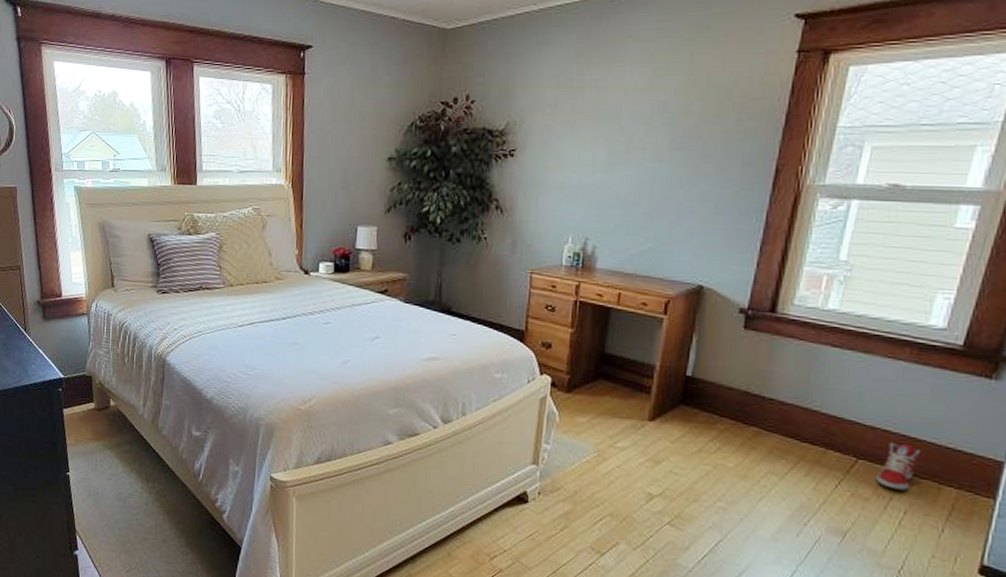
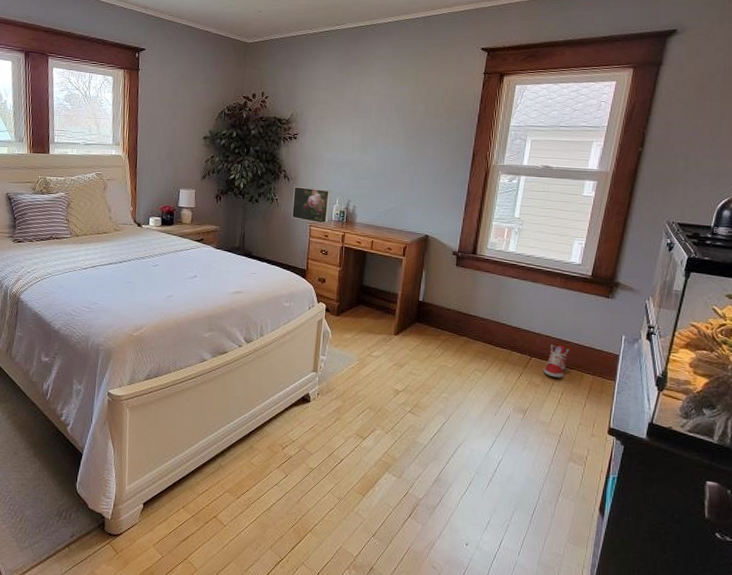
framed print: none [505,219,561,270] -> present [291,186,331,224]

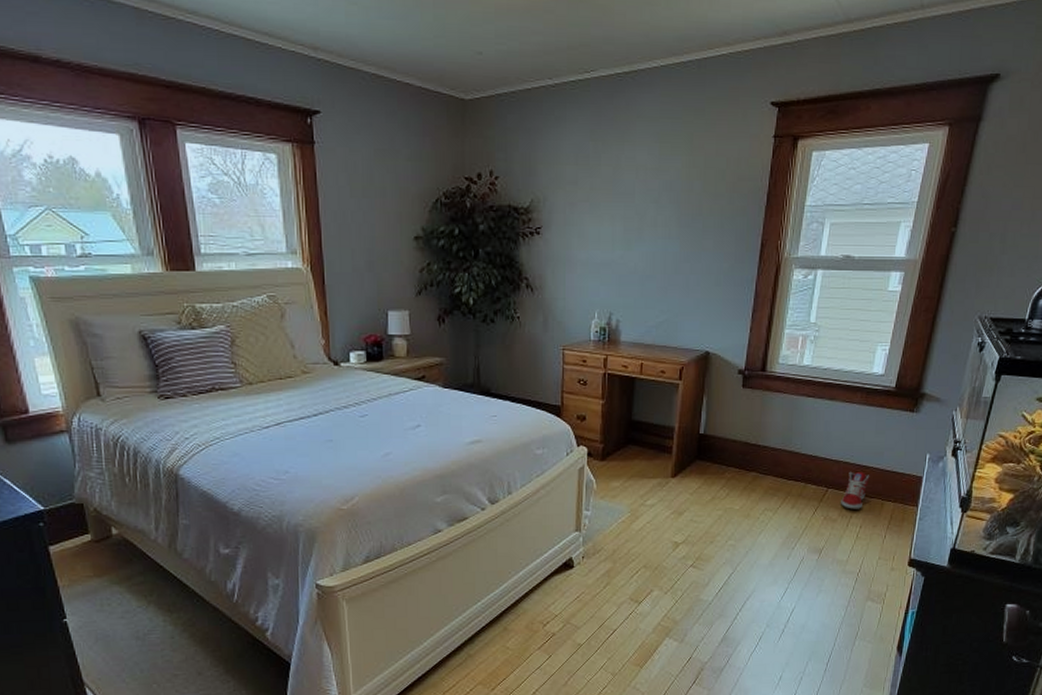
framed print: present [291,186,331,224] -> none [538,297,587,346]

